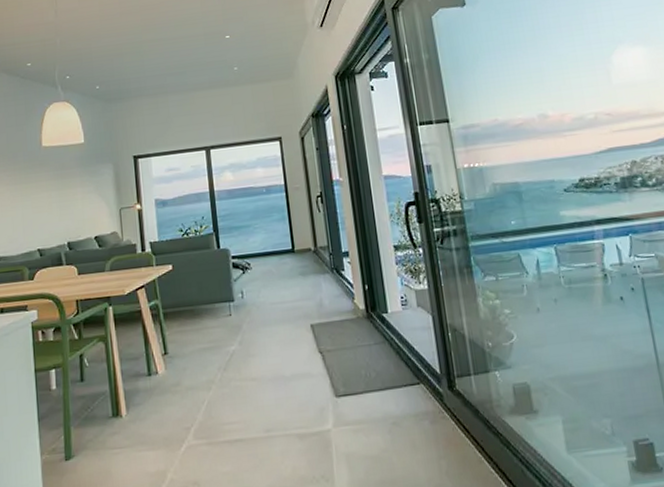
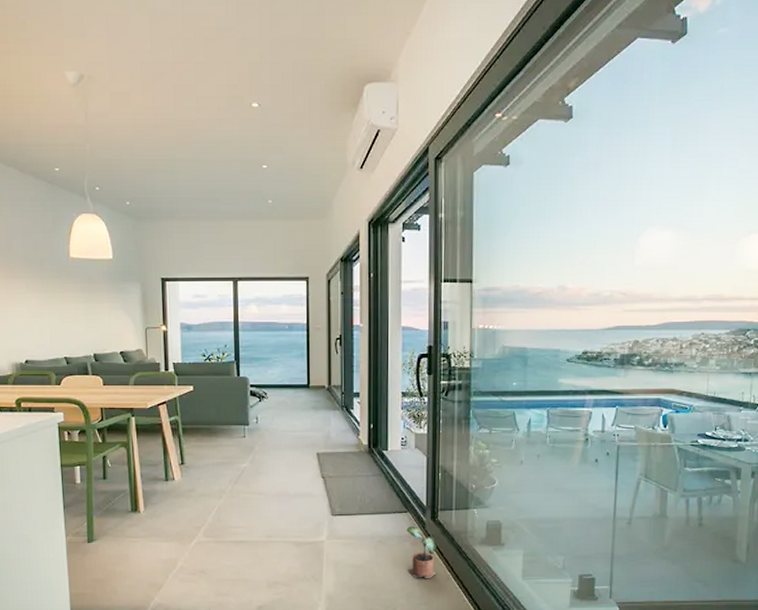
potted plant: none [422,400,465,466] -> present [406,526,437,578]

